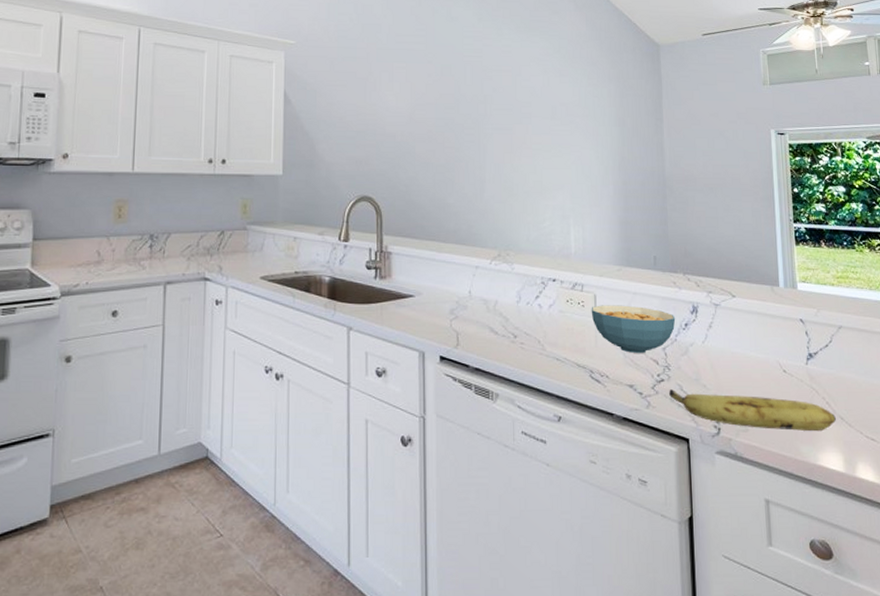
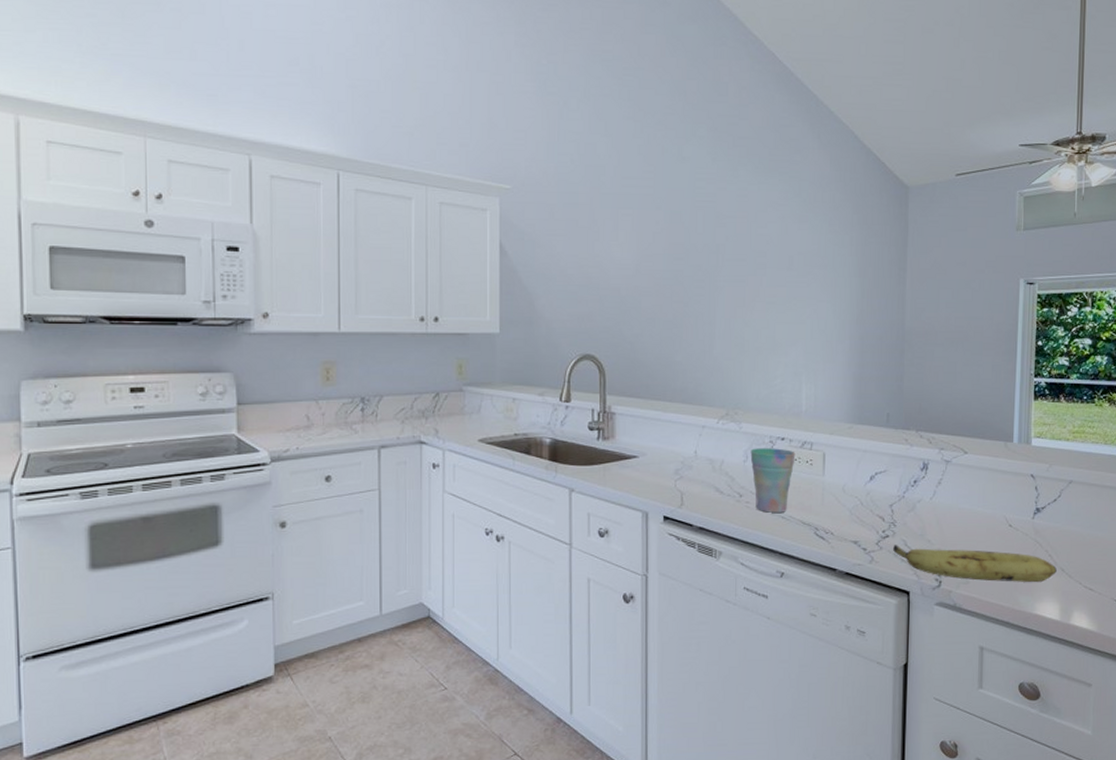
cup: none [523,289,567,354] -> present [750,448,796,513]
cereal bowl: present [591,305,676,353] -> none [819,463,905,510]

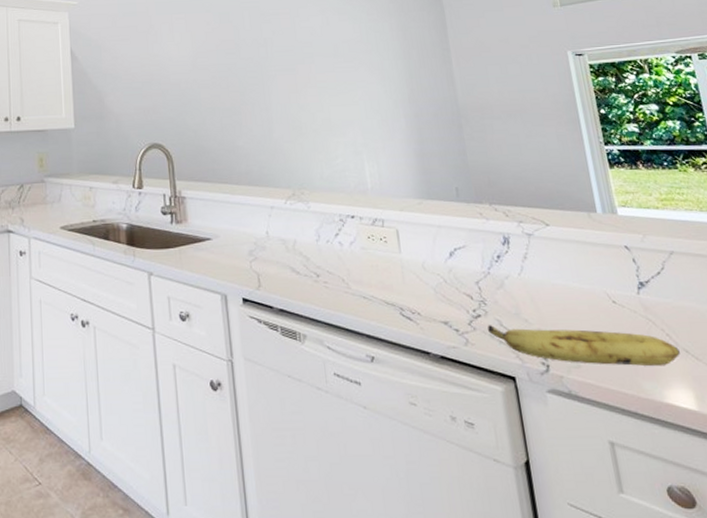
cup: present [750,448,796,513] -> none [321,226,368,293]

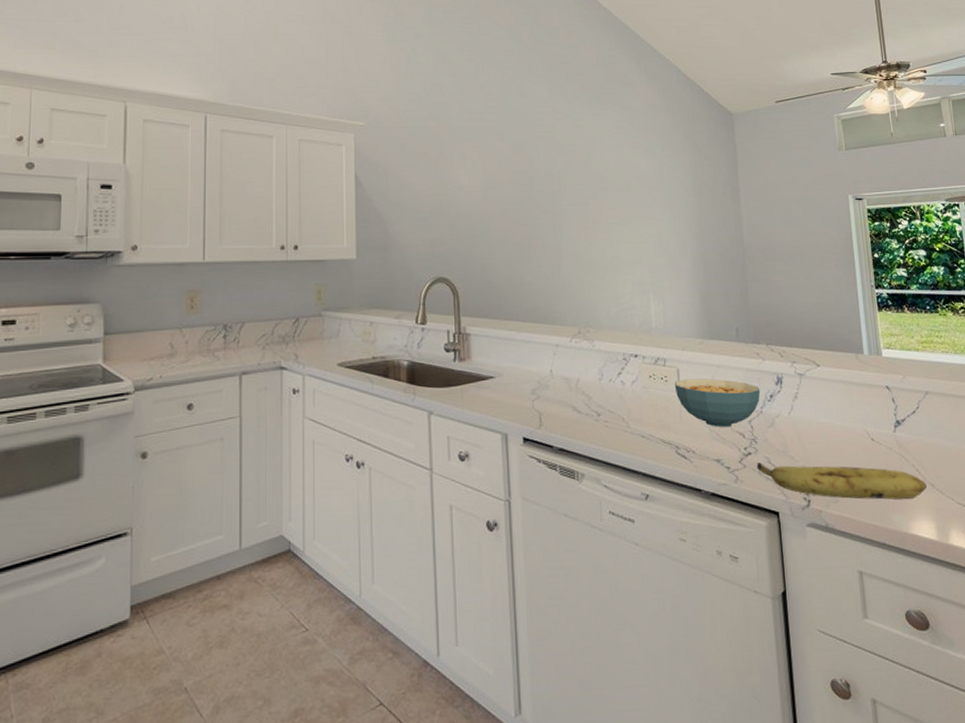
cereal bowl: none [394,239,487,288] -> present [674,378,761,427]

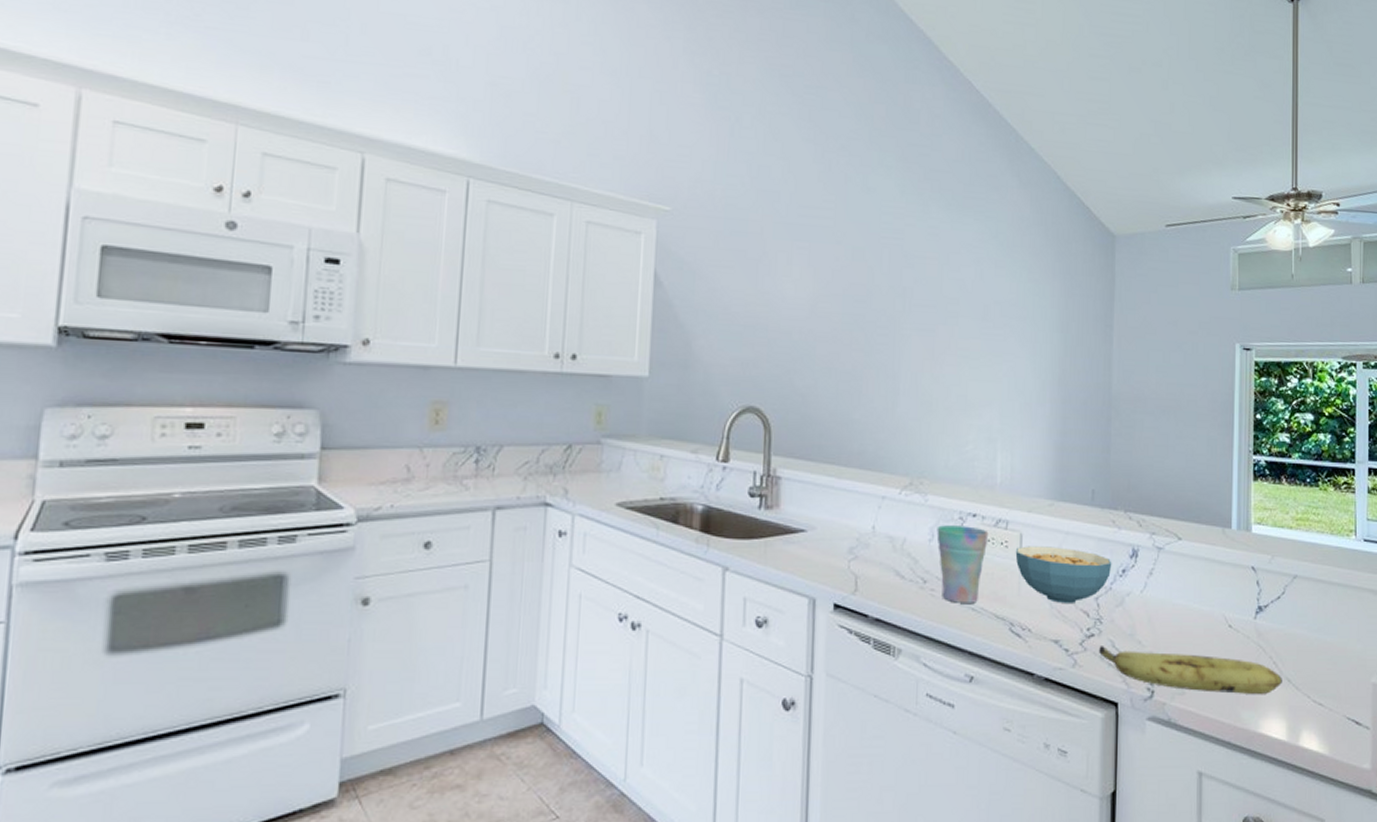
cup: none [605,365,650,432] -> present [936,525,989,603]

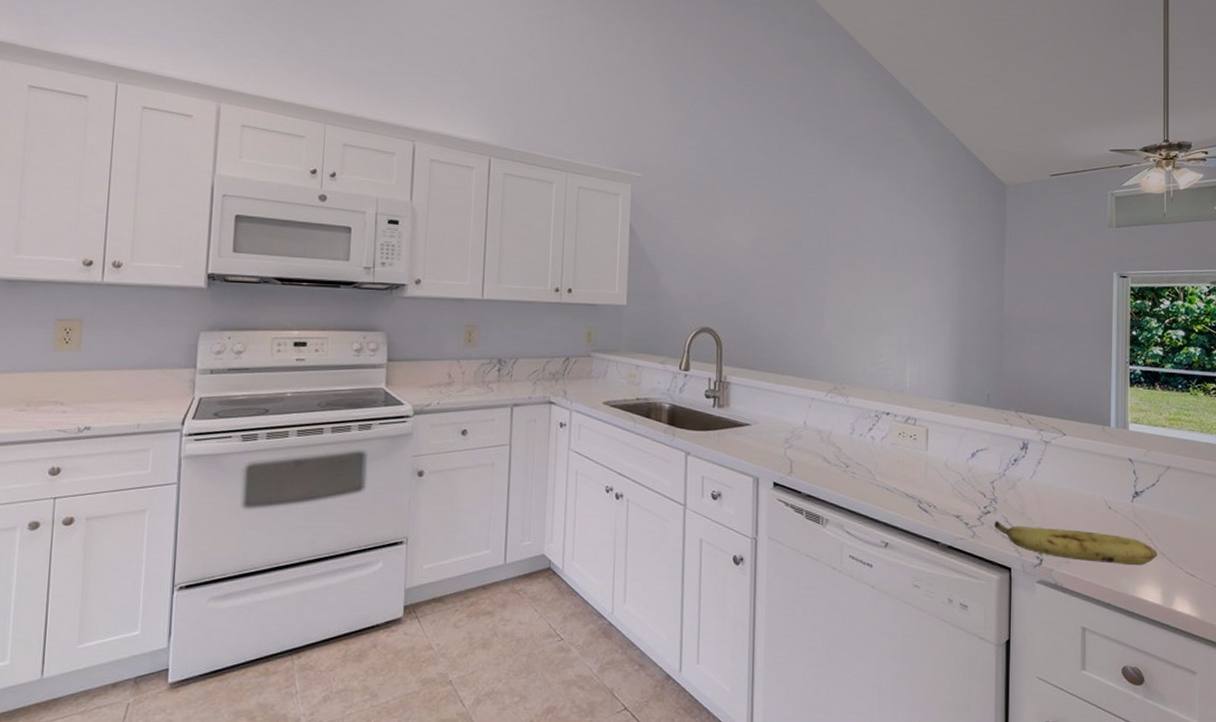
cup: present [936,525,989,603] -> none [856,421,900,484]
cereal bowl: present [1015,546,1112,603] -> none [922,439,1005,486]

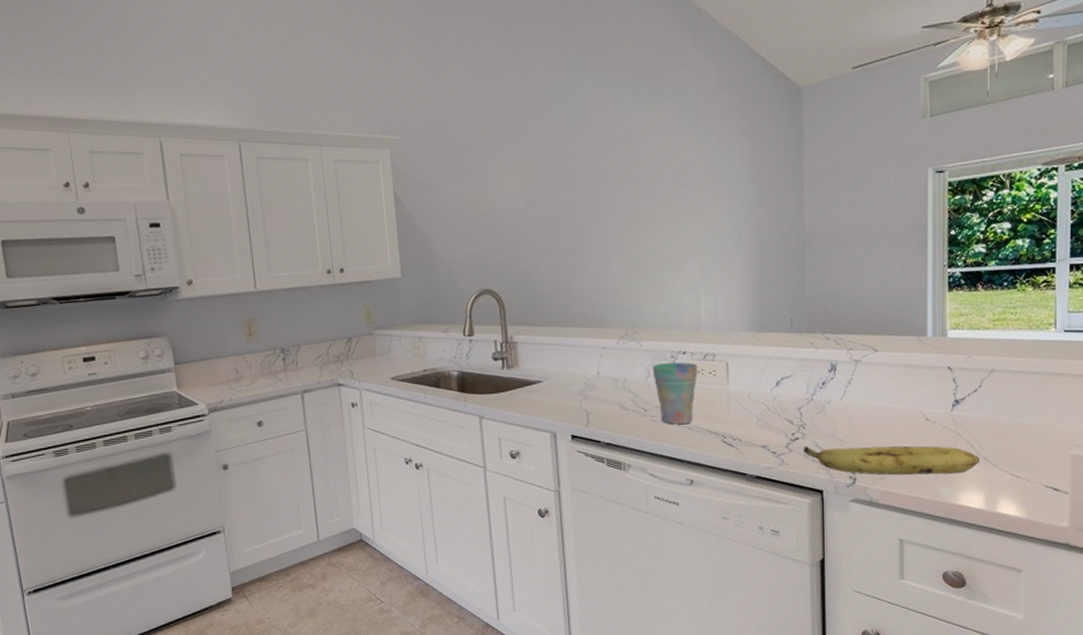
cup: none [856,421,900,484] -> present [652,362,698,425]

